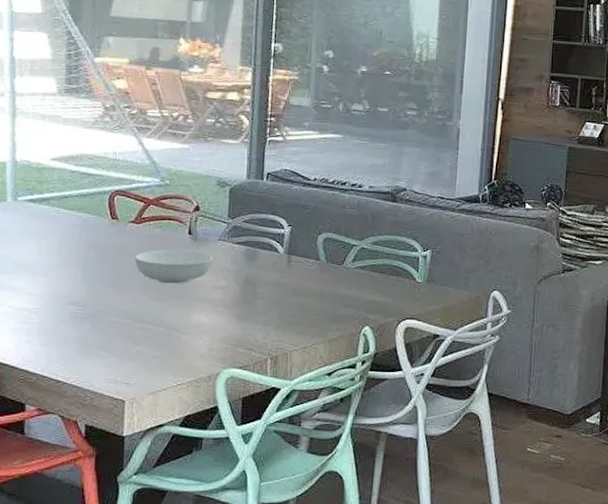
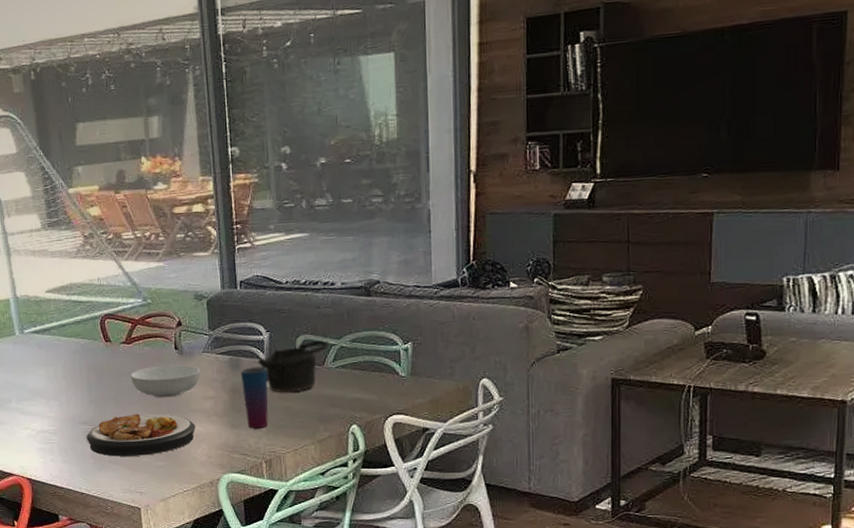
plate: none [73,298,200,344] -> present [86,414,195,457]
cup: none [255,259,284,324] -> present [240,366,269,429]
teapot: none [276,240,350,289] -> present [258,341,329,393]

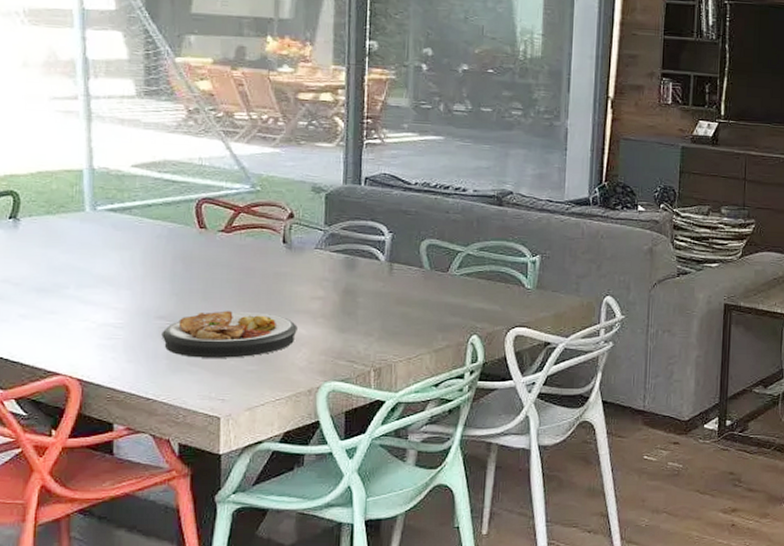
serving bowl: present [130,364,201,398] -> none [225,259,310,295]
cup: present [240,366,269,429] -> none [355,268,386,334]
teapot: present [258,341,329,393] -> none [376,246,455,298]

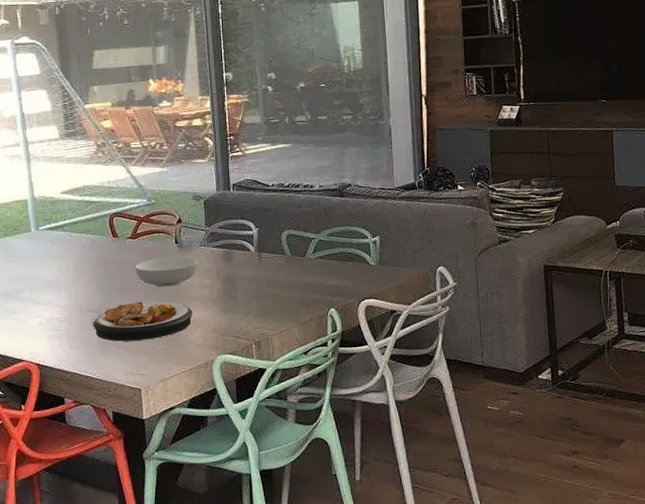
serving bowl: none [225,259,310,295] -> present [135,256,198,287]

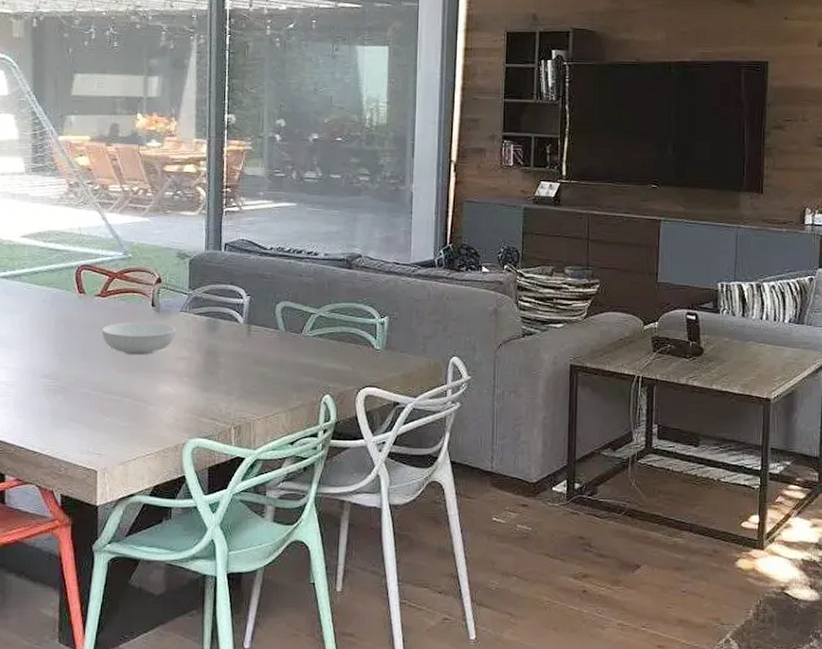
plate: present [93,301,193,342] -> none [46,370,165,415]

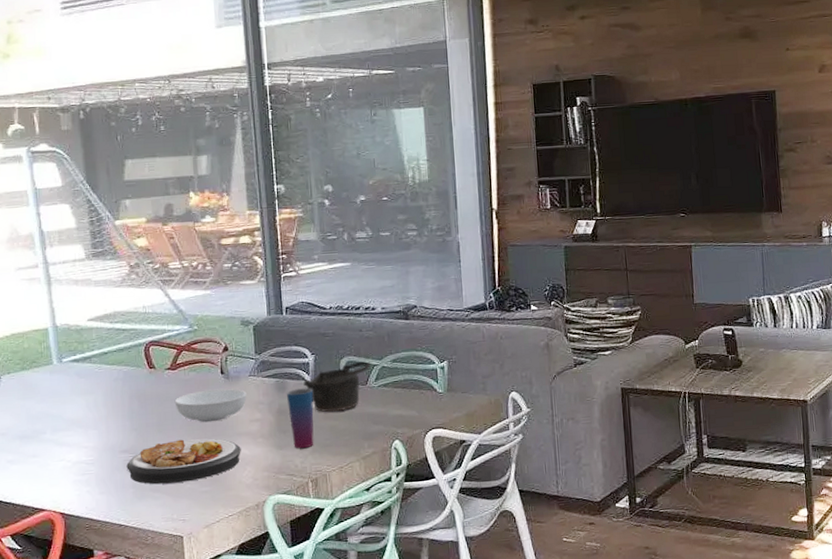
plate: none [46,370,165,415] -> present [126,438,241,485]
cup: none [217,330,244,393] -> present [286,388,314,449]
teapot: none [236,308,308,358] -> present [303,361,371,413]

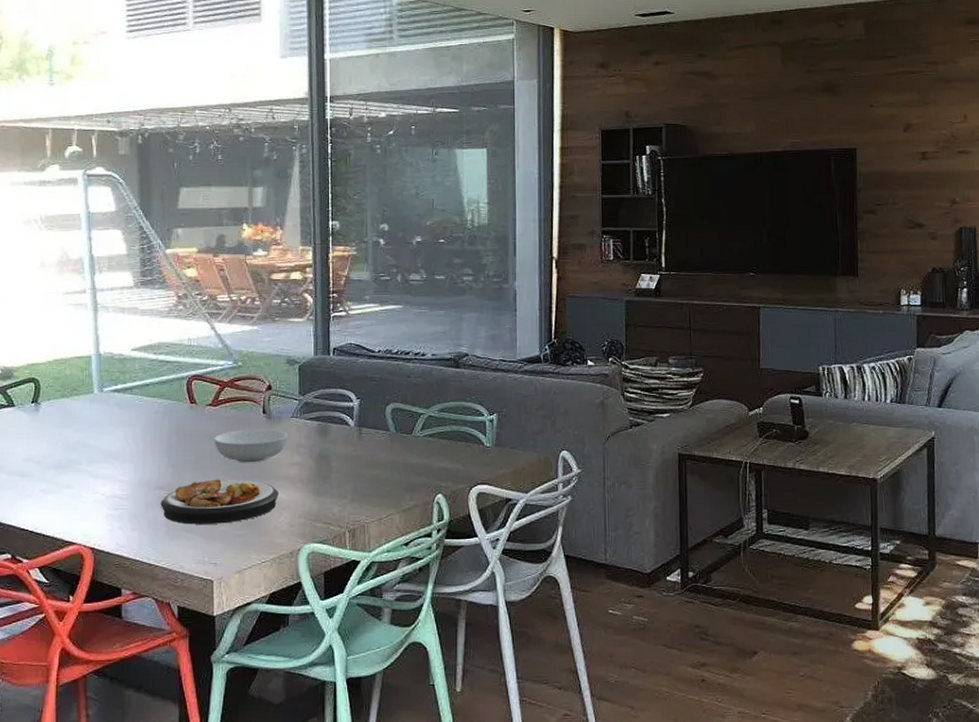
cup: present [286,388,314,449] -> none [328,433,355,497]
teapot: present [303,361,371,413] -> none [347,409,418,461]

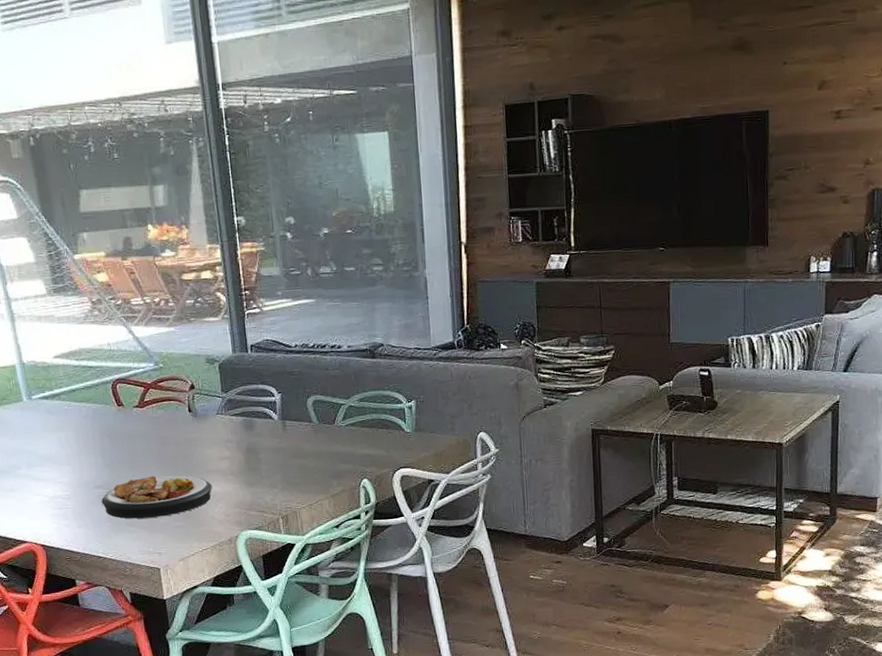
serving bowl: present [214,429,288,463] -> none [144,426,216,460]

